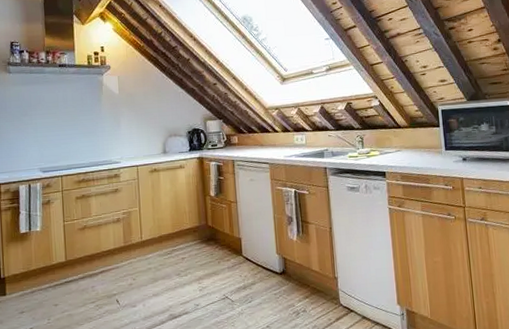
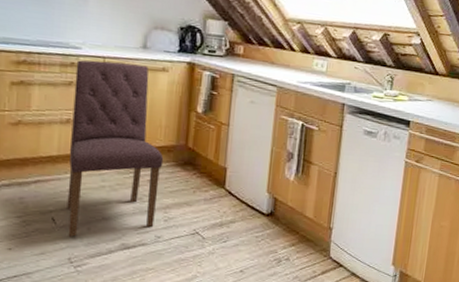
dining chair: none [118,166,192,314] -> present [67,60,164,237]

